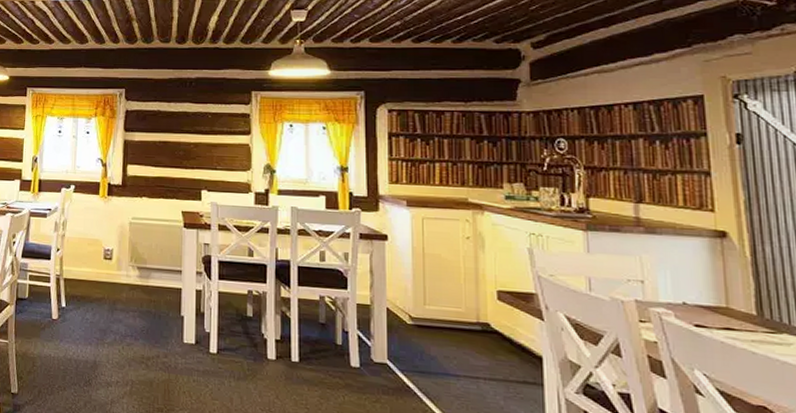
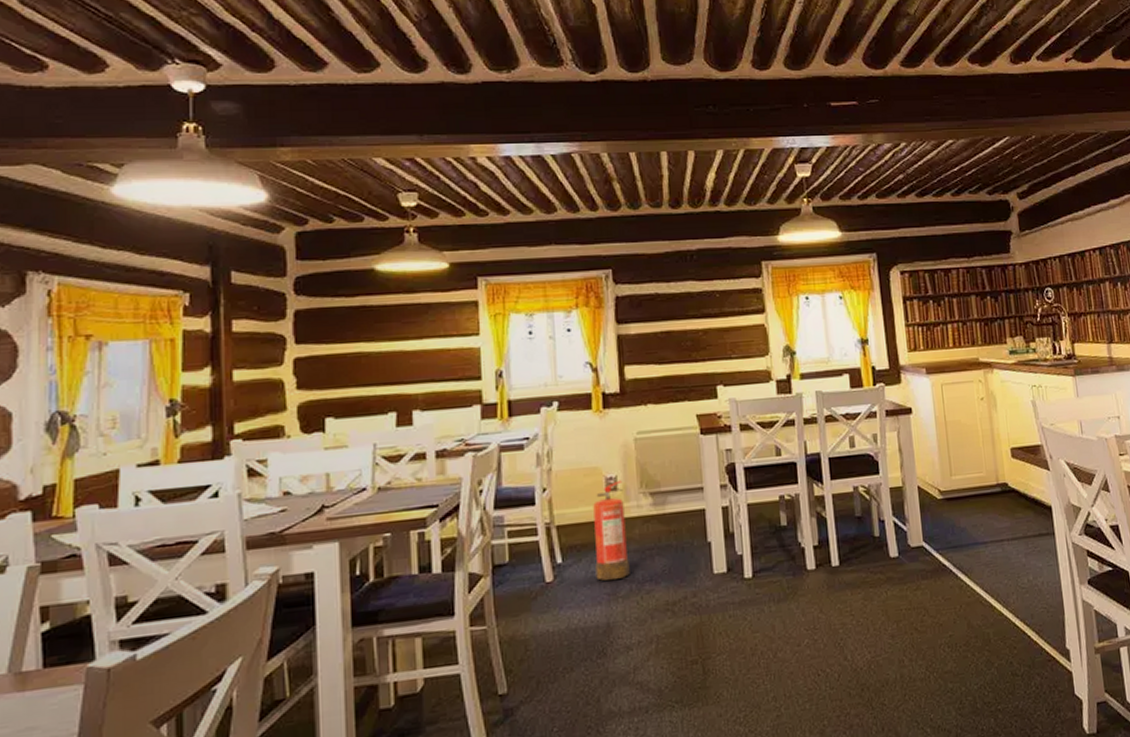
fire extinguisher: none [89,252,117,330] -> present [593,480,630,581]

